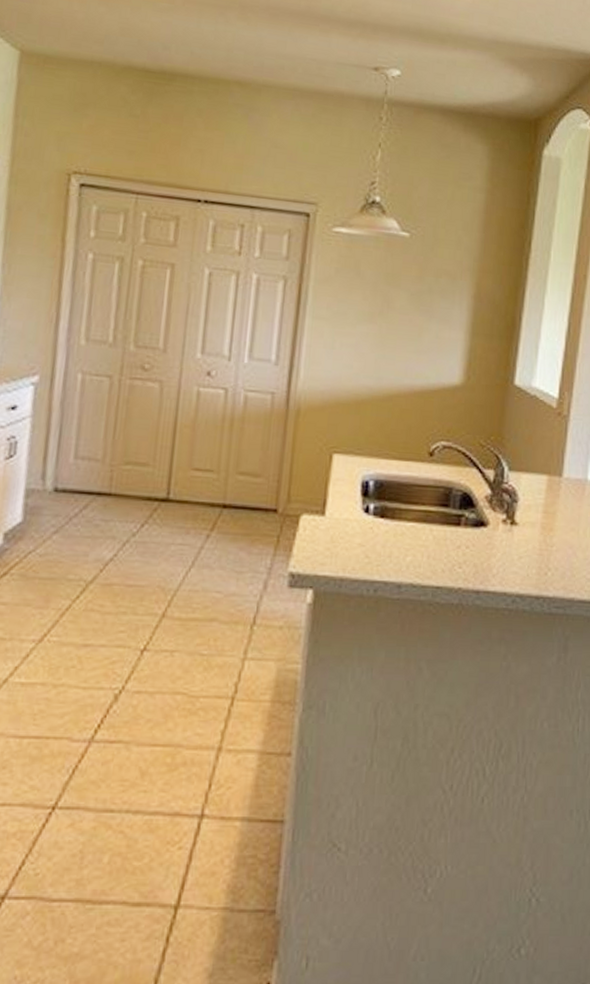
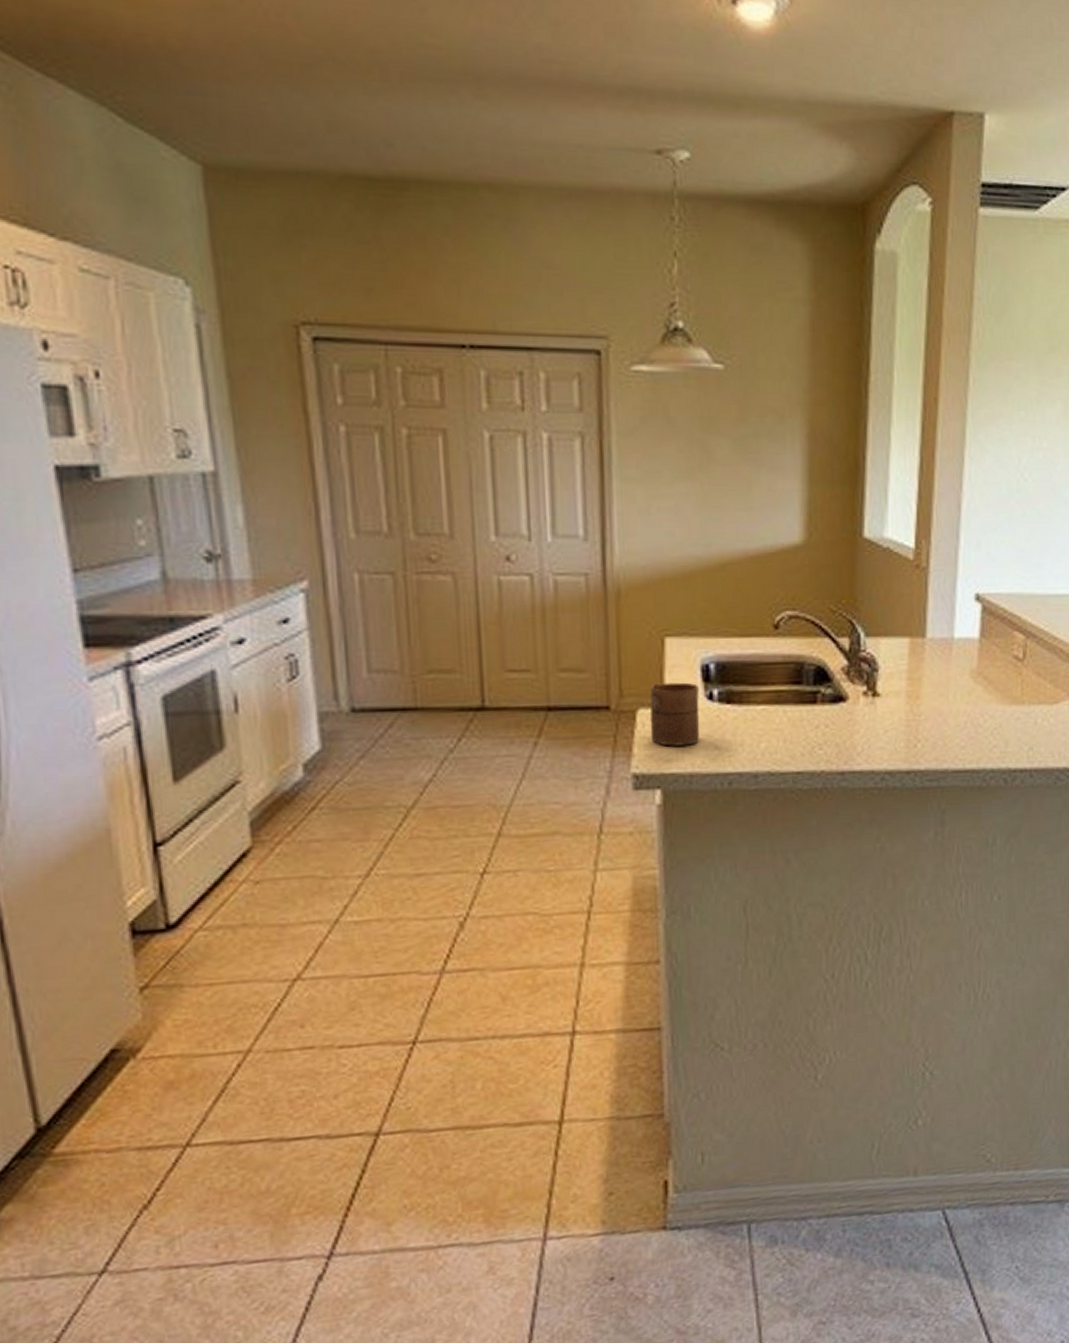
cup: none [309,493,357,552] -> present [649,682,700,747]

